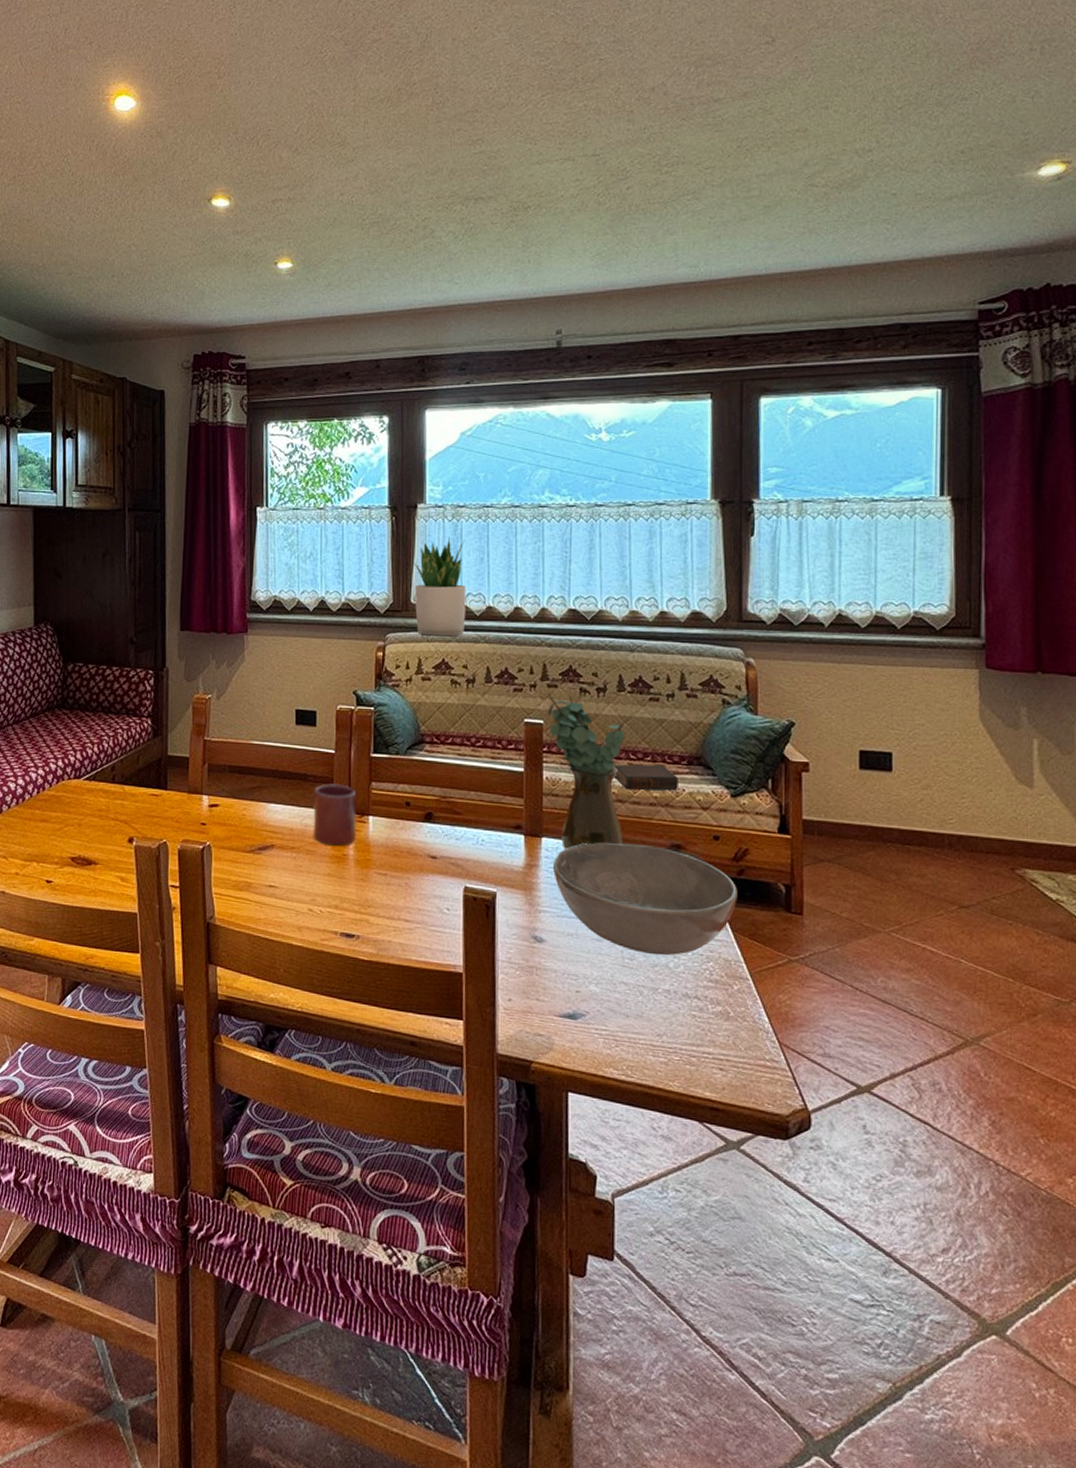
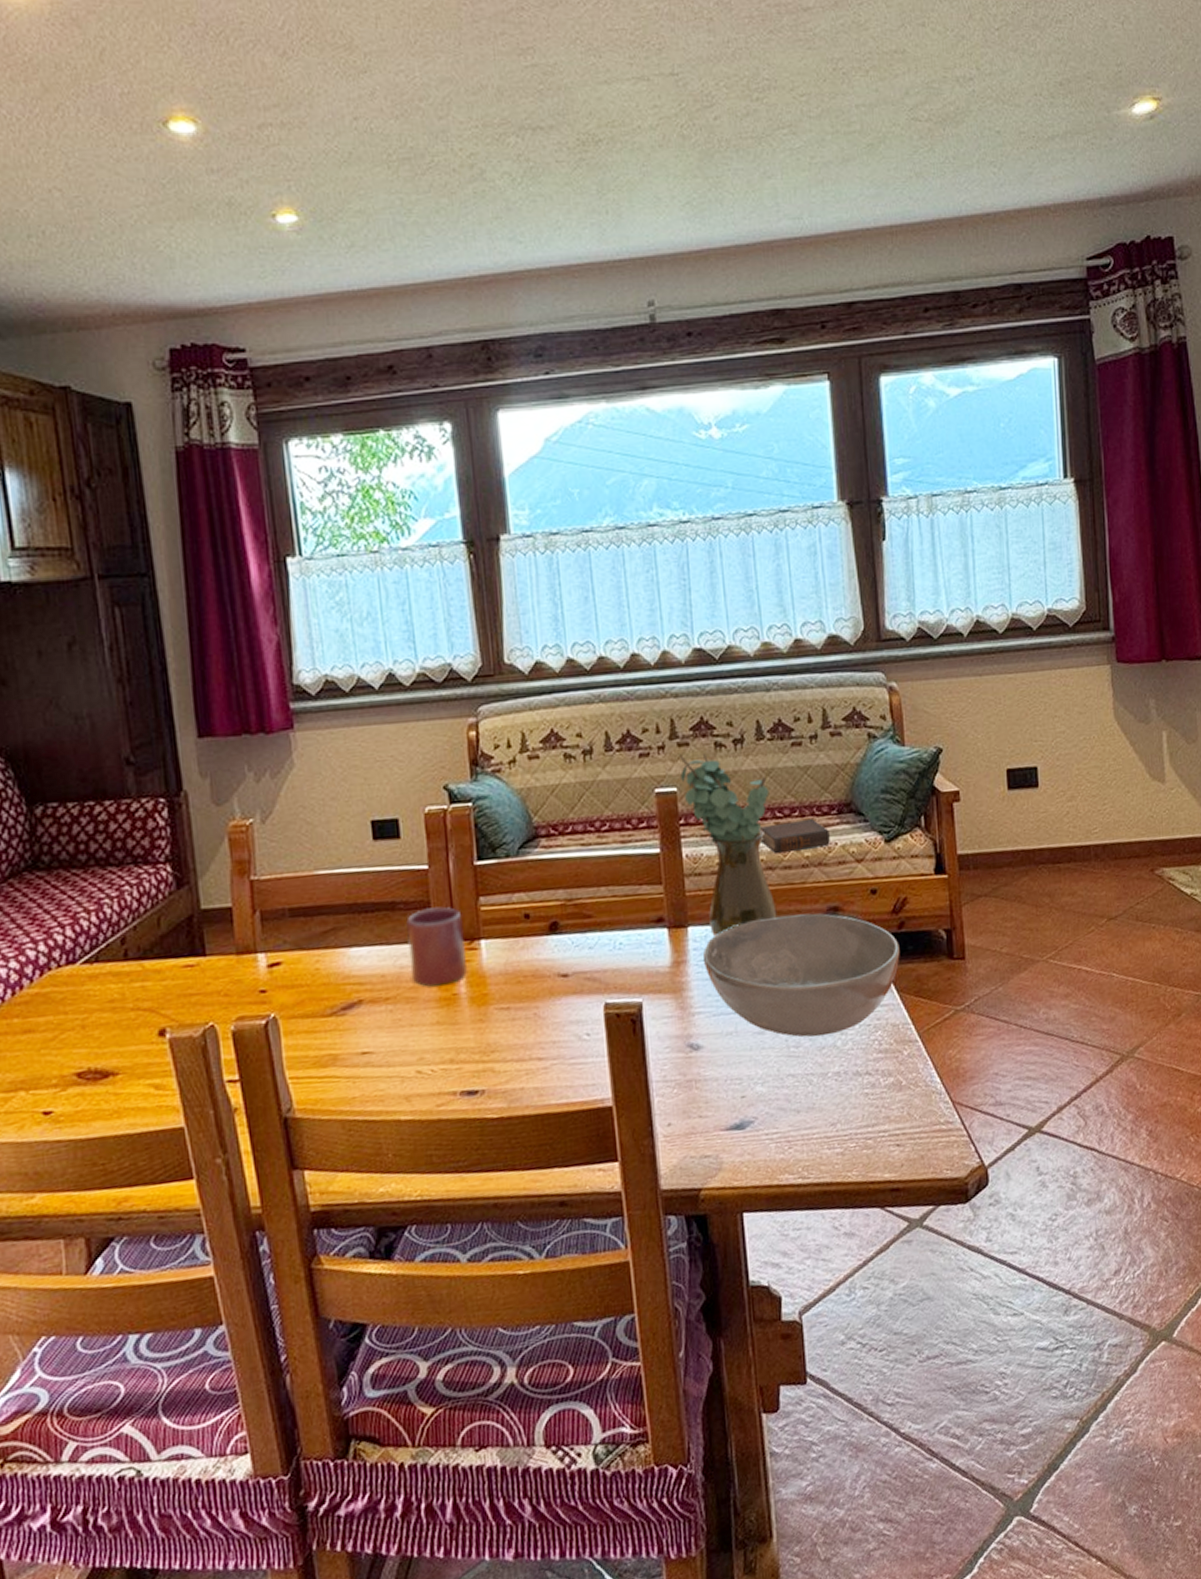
planter: present [412,536,467,637] -> none [501,573,574,703]

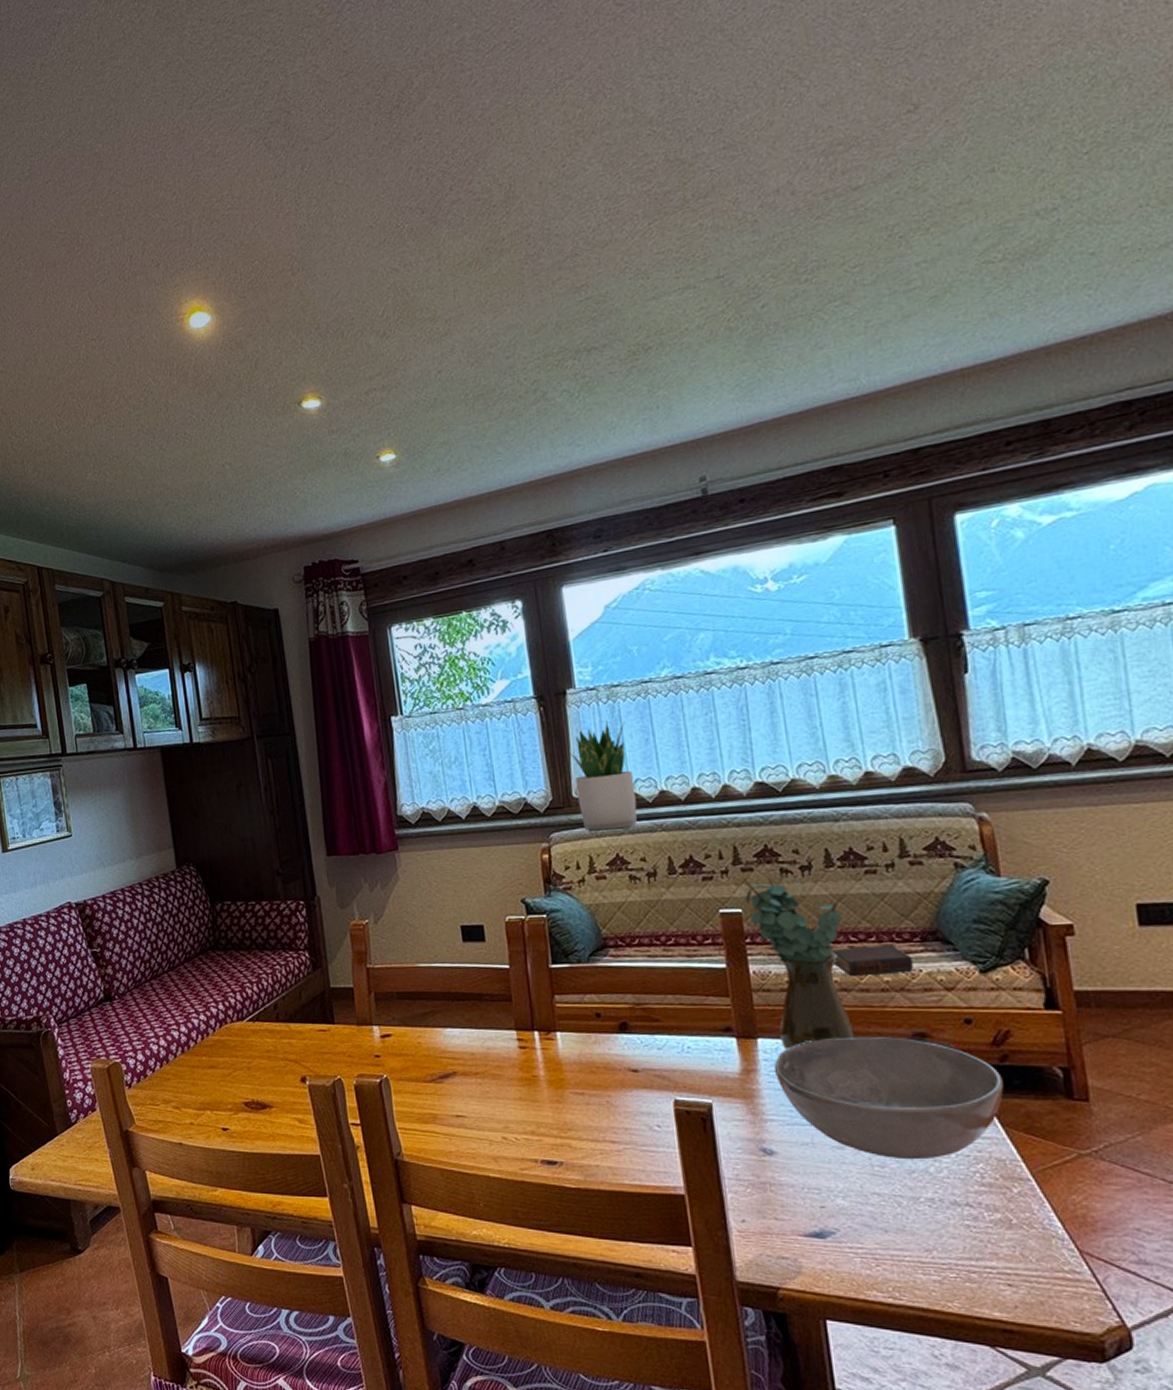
mug: present [405,906,467,986] -> none [490,1001,545,1067]
planter: none [501,573,574,703] -> present [568,720,637,831]

